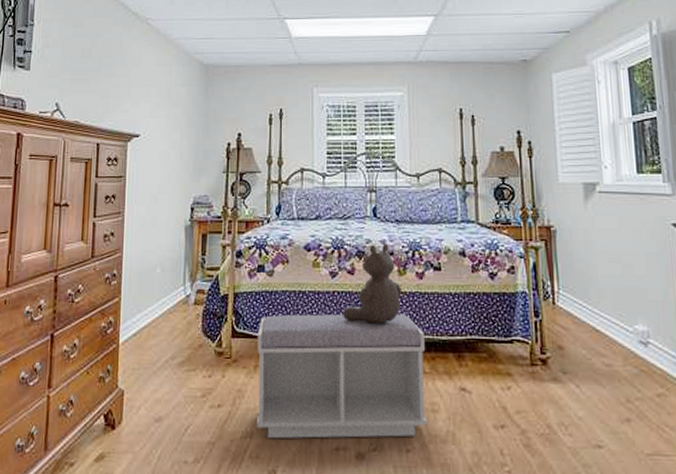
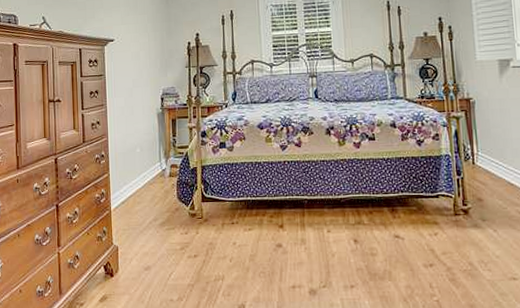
bench: present [256,313,427,439] -> none [222,177,367,281]
teddy bear: present [342,243,403,324] -> none [292,119,343,186]

